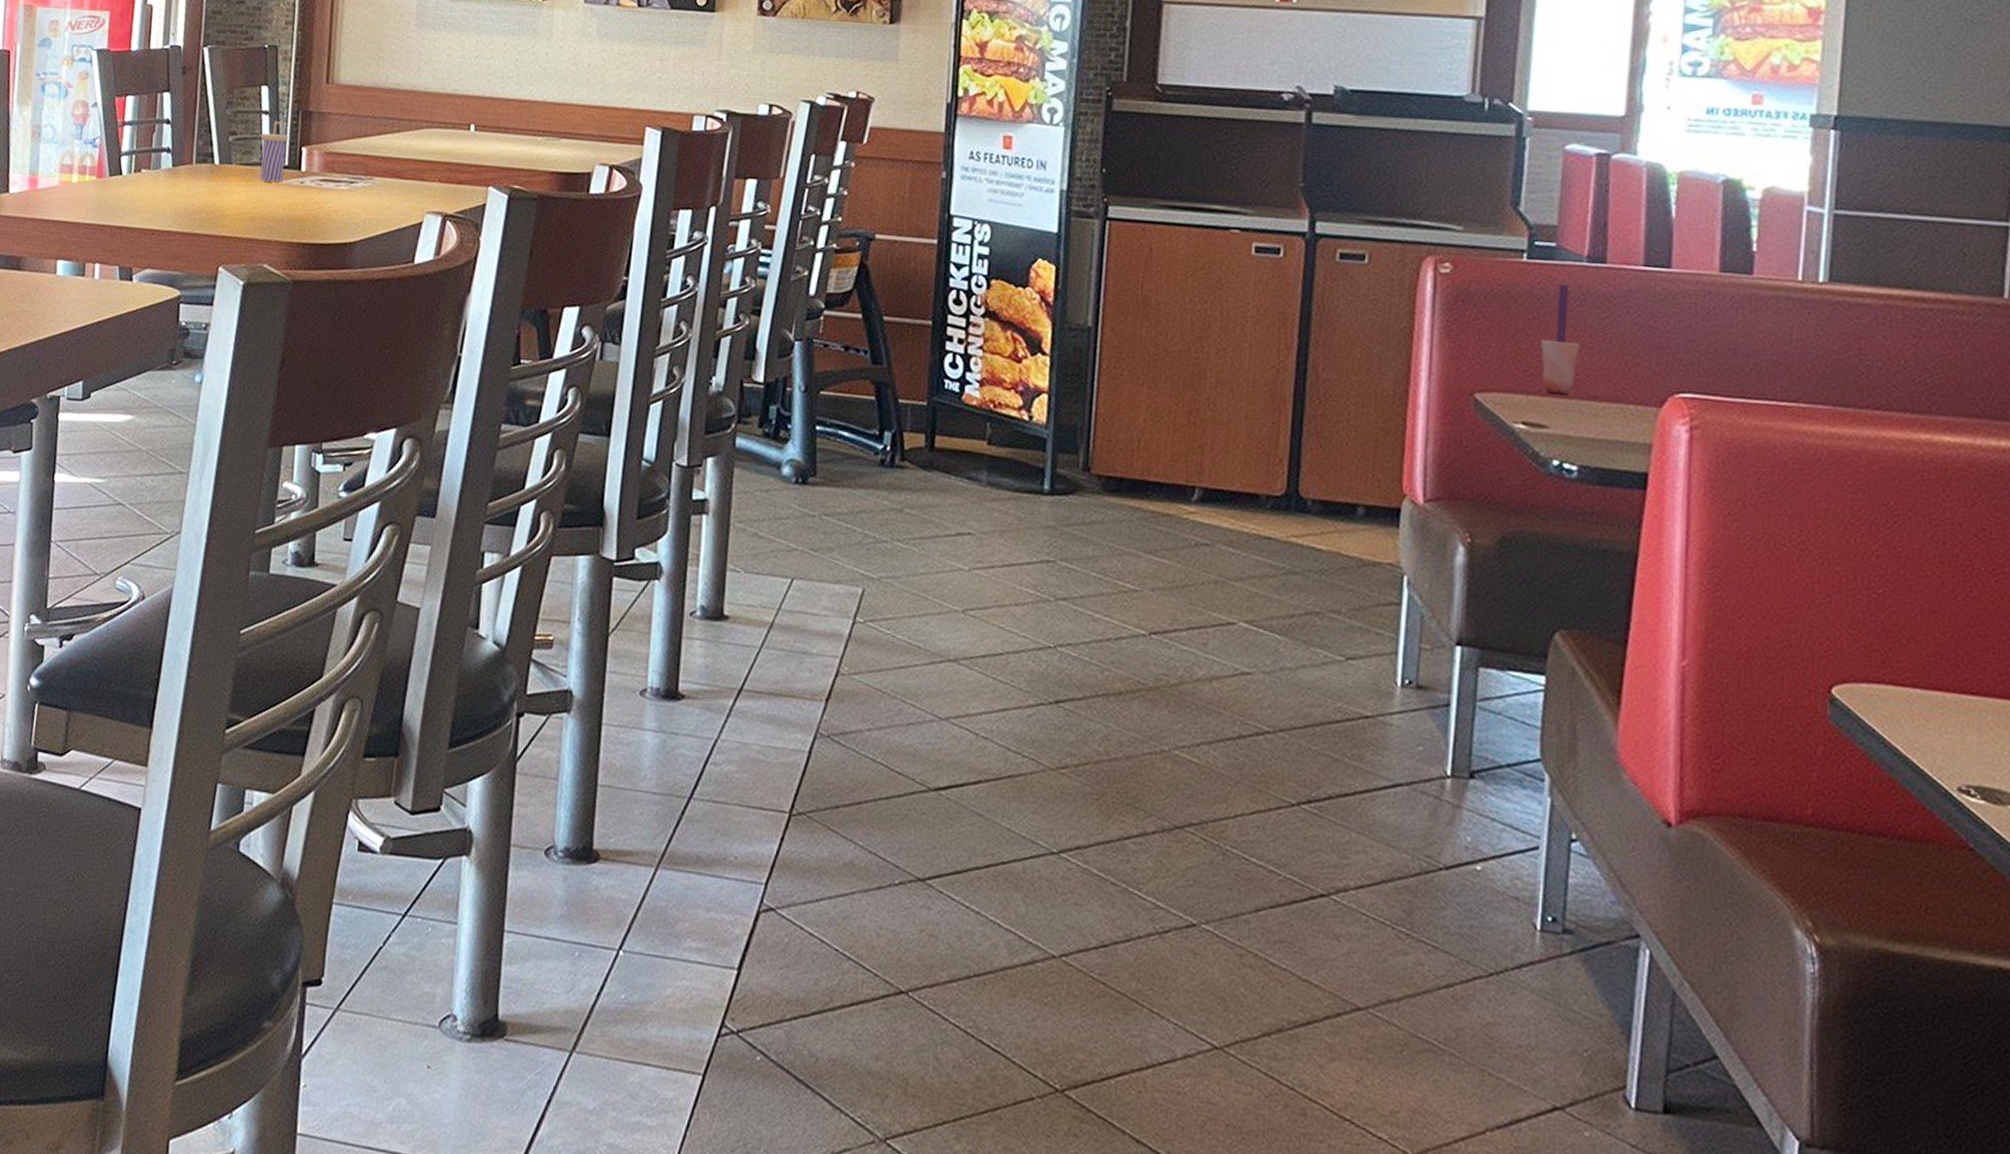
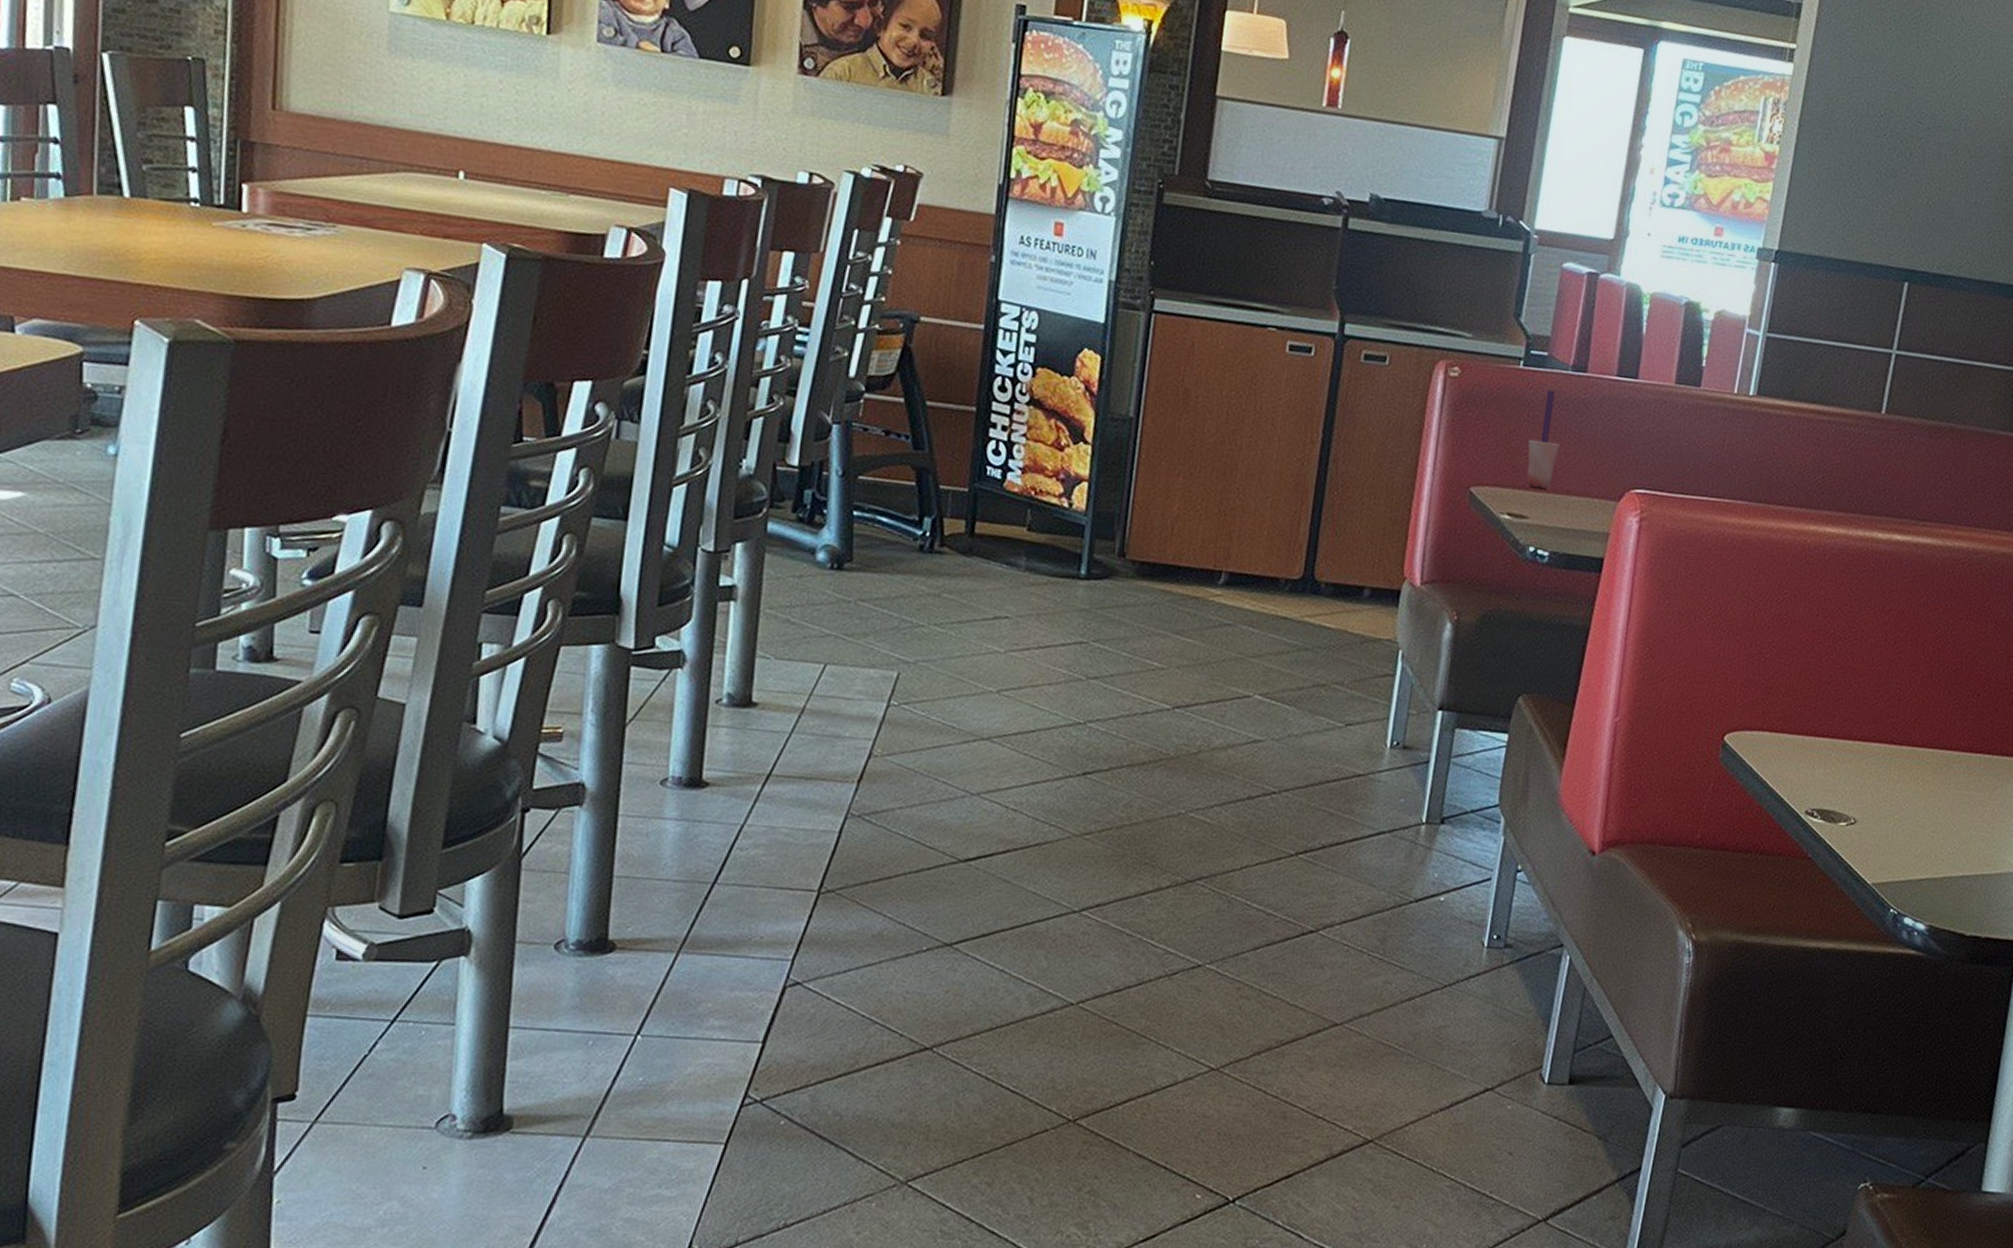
beverage cup: present [259,121,288,183] -> none [185,150,223,224]

